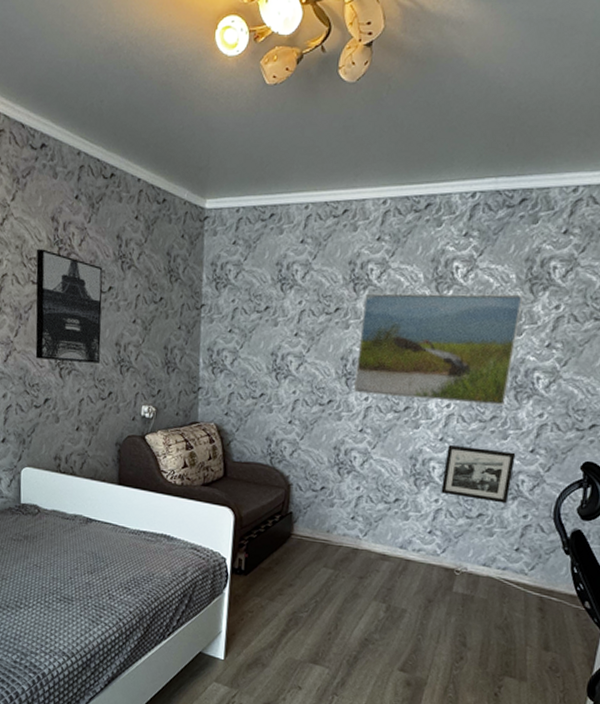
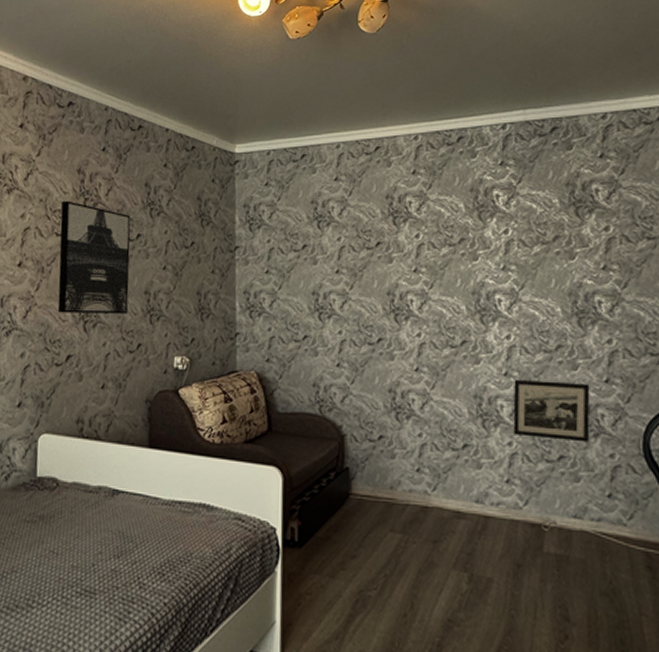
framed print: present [354,293,523,406] -> none [405,218,570,333]

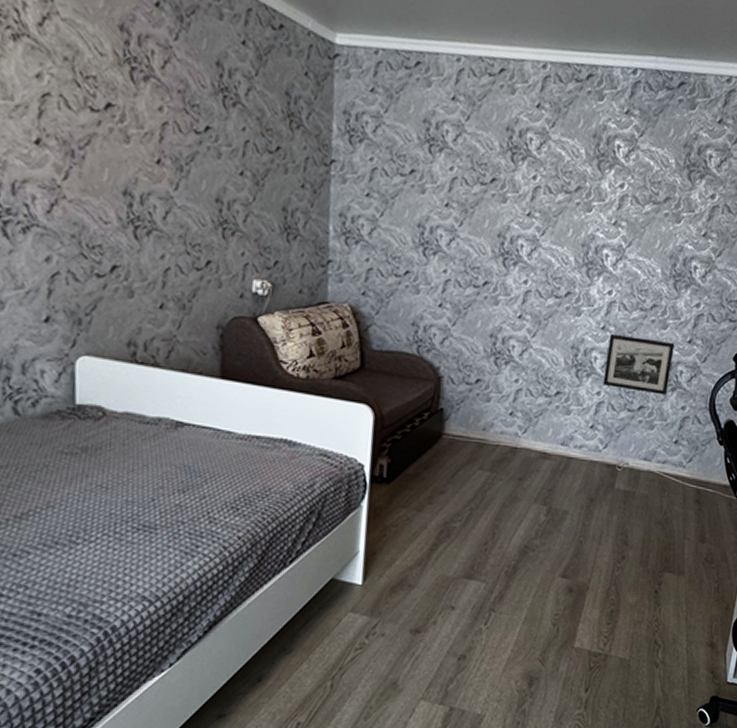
wall art: present [57,201,131,314] -> none [96,64,197,224]

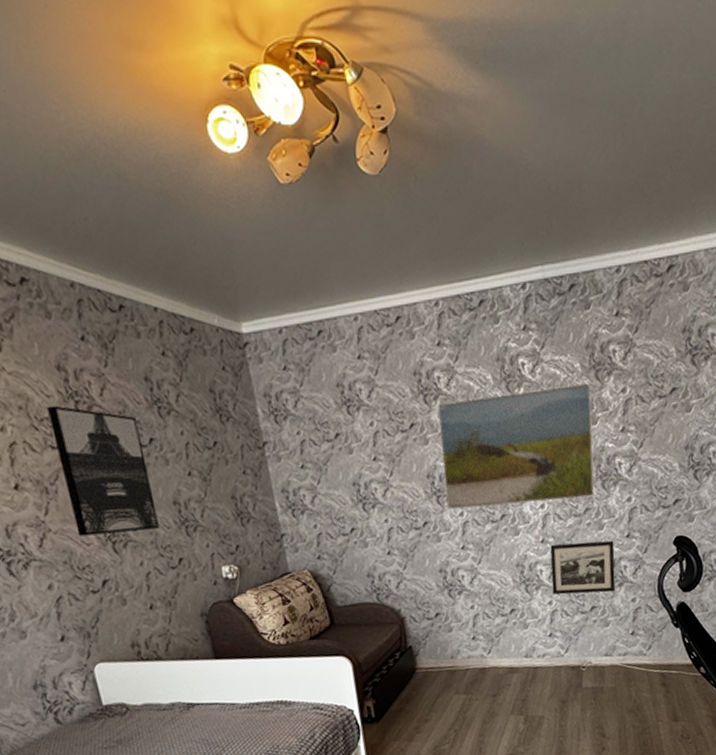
wall art: none [96,64,197,224] -> present [46,405,159,536]
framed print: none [512,165,682,294] -> present [438,383,594,510]

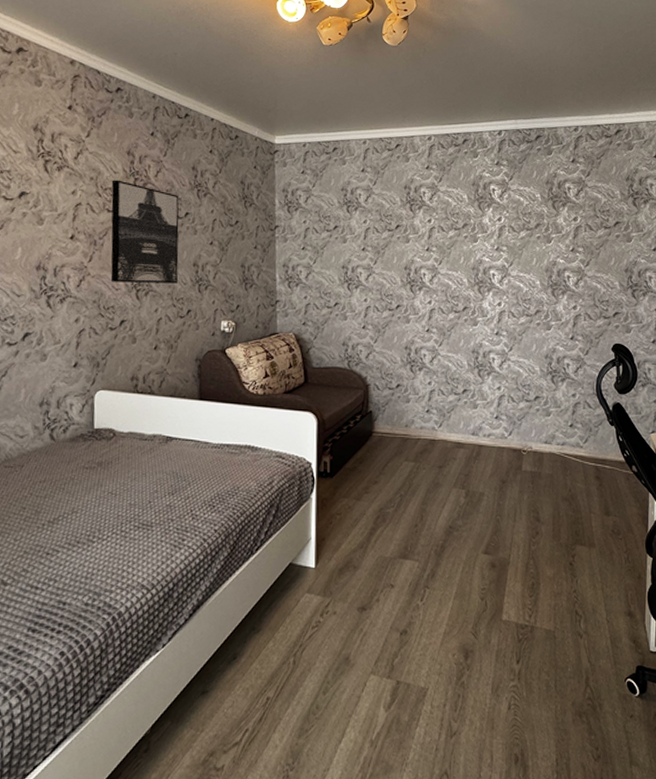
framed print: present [438,383,594,510] -> none [418,210,548,301]
picture frame: present [550,540,616,595] -> none [502,337,559,386]

